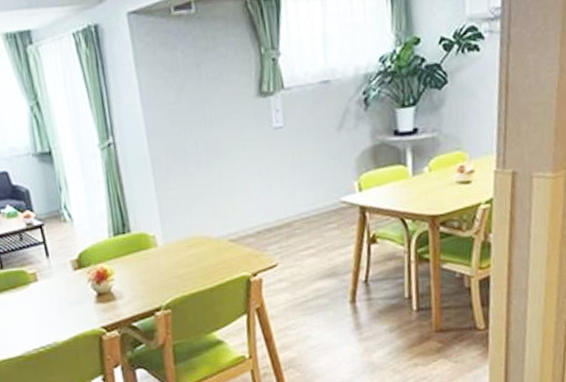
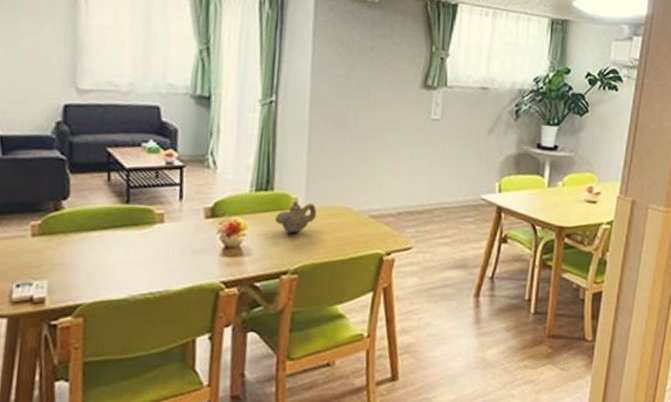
teapot: none [138,237,177,271] -> present [275,200,317,234]

